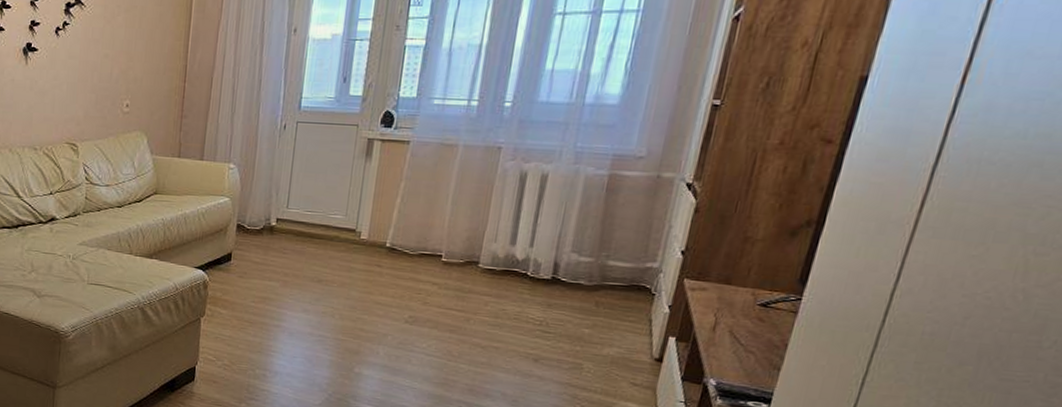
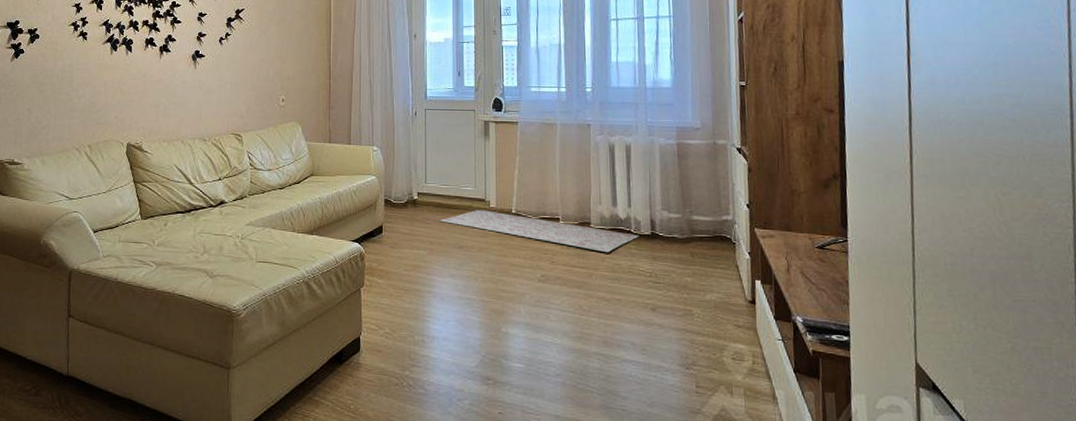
rug: none [299,240,536,297] -> present [440,209,639,253]

